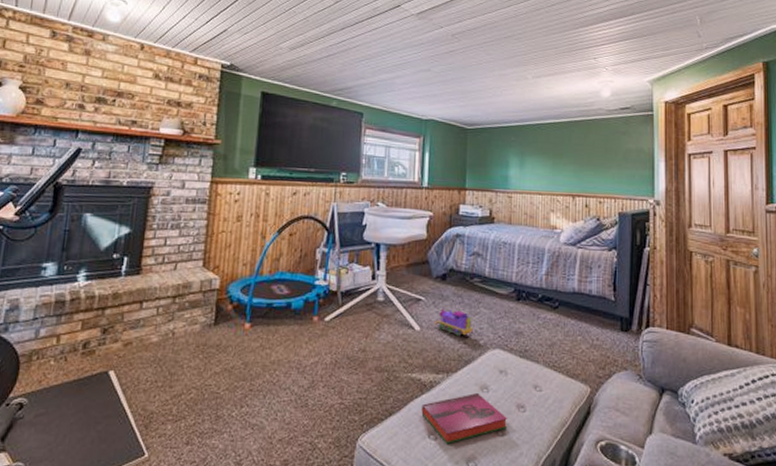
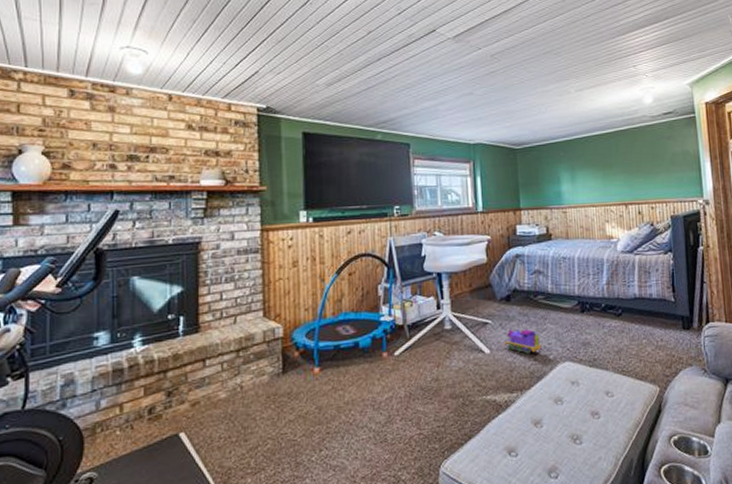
hardback book: present [421,392,507,444] -> none [499,405,584,458]

